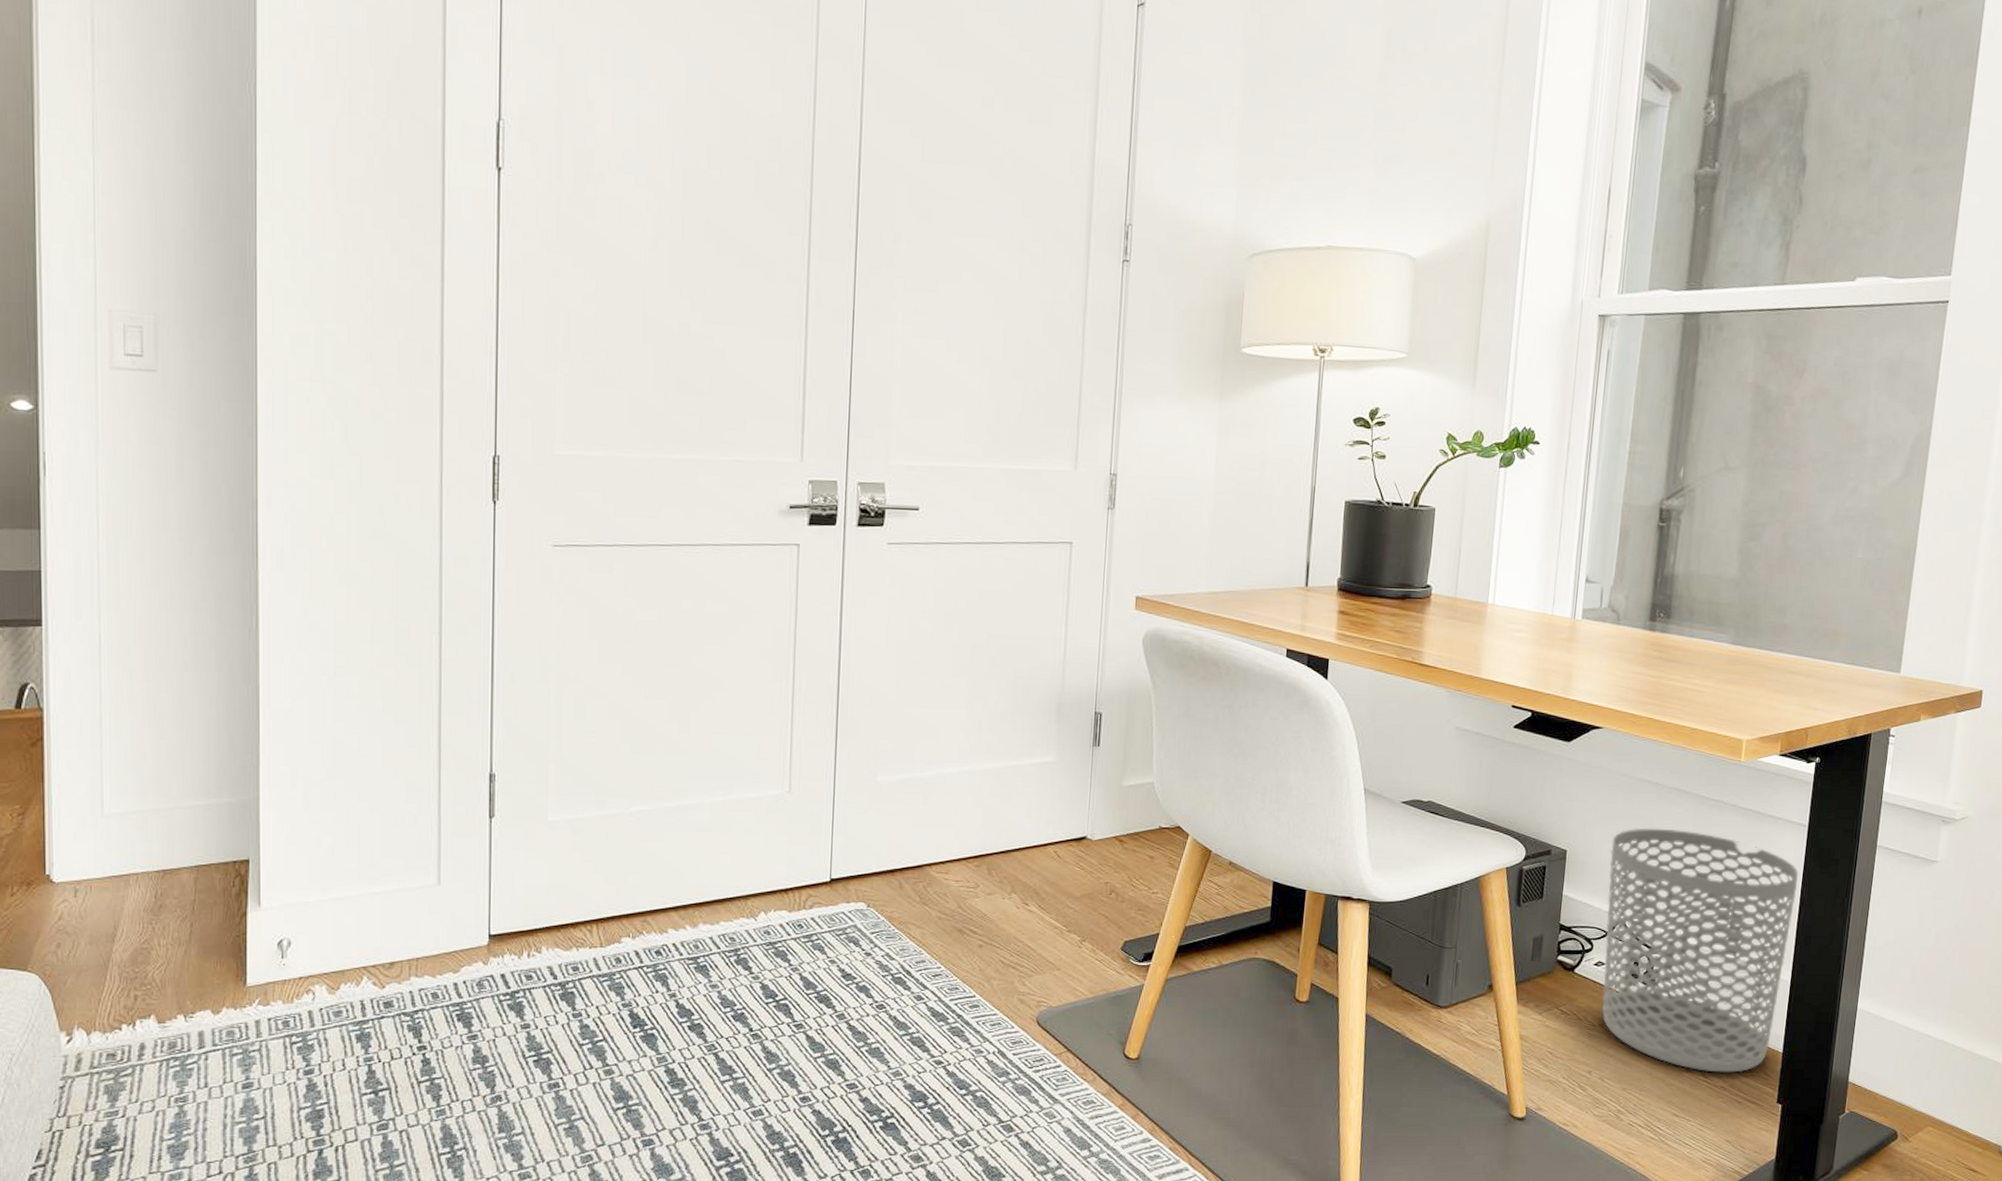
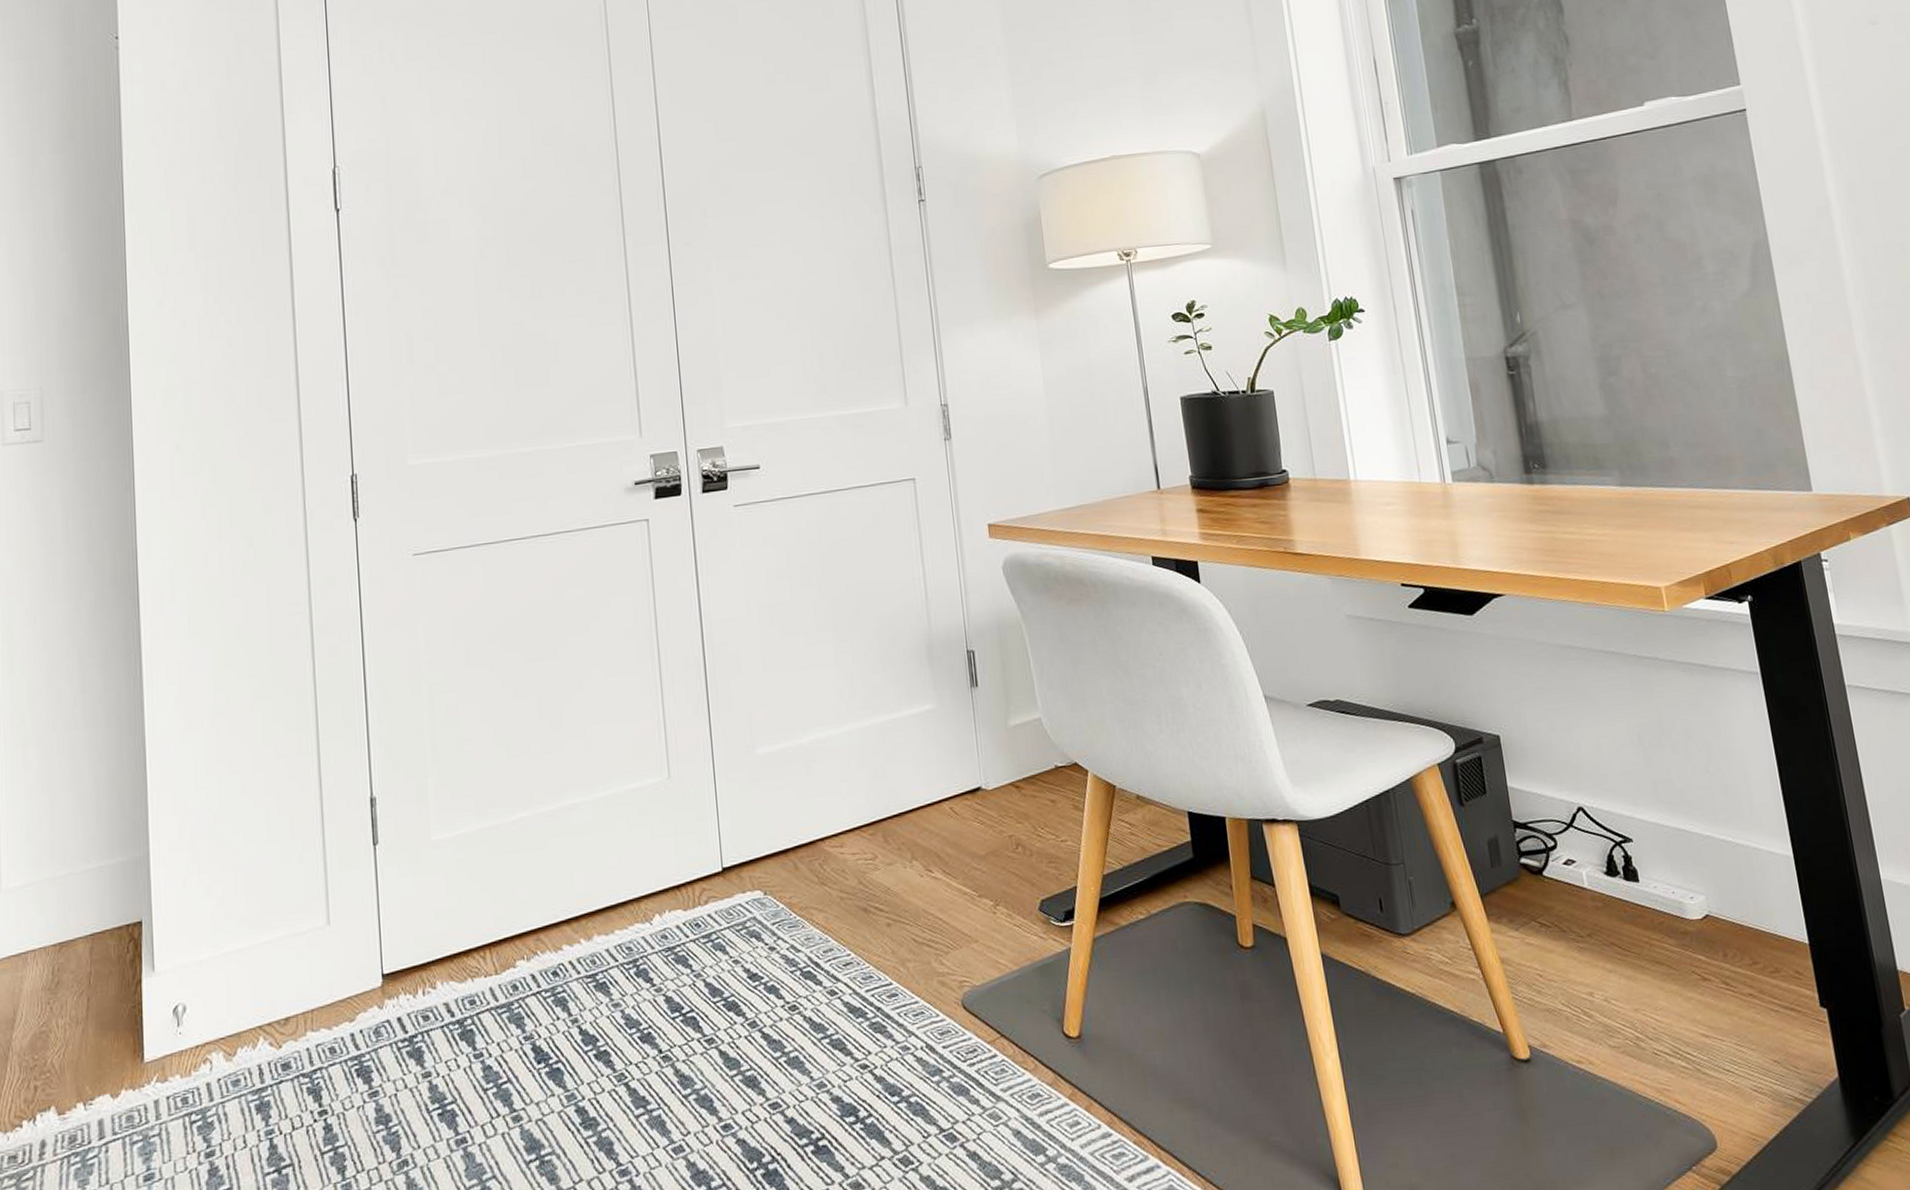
waste bin: present [1602,827,1799,1073] -> none [1546,696,1792,978]

